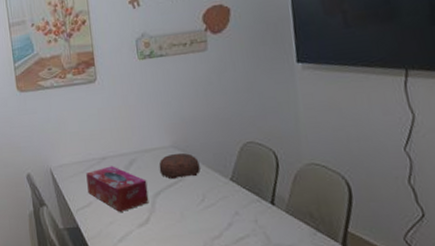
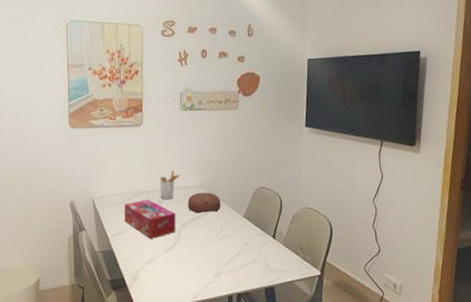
utensil holder: none [123,130,147,166] -> present [160,170,180,200]

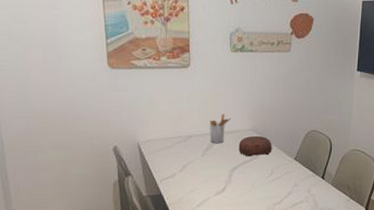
tissue box: present [124,199,176,239] -> none [173,143,227,182]

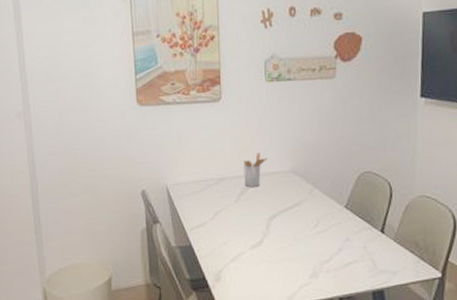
decorative bowl: present [238,135,272,157] -> none [277,178,317,204]

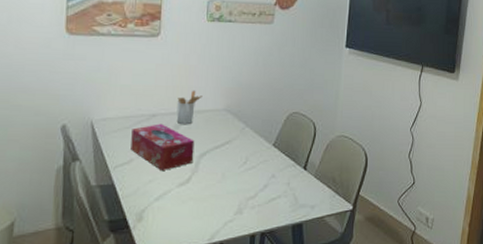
tissue box: none [203,187,264,233] -> present [131,123,195,170]

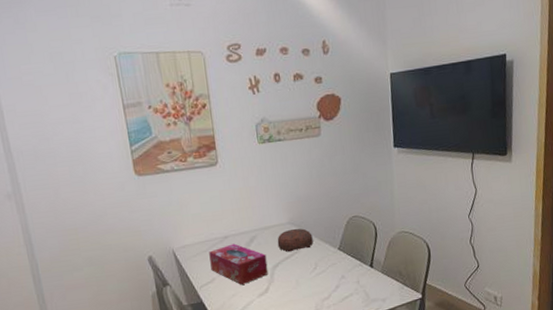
utensil holder: present [176,90,202,125] -> none [244,209,266,242]
decorative bowl: none [209,116,248,142] -> present [277,228,313,252]

